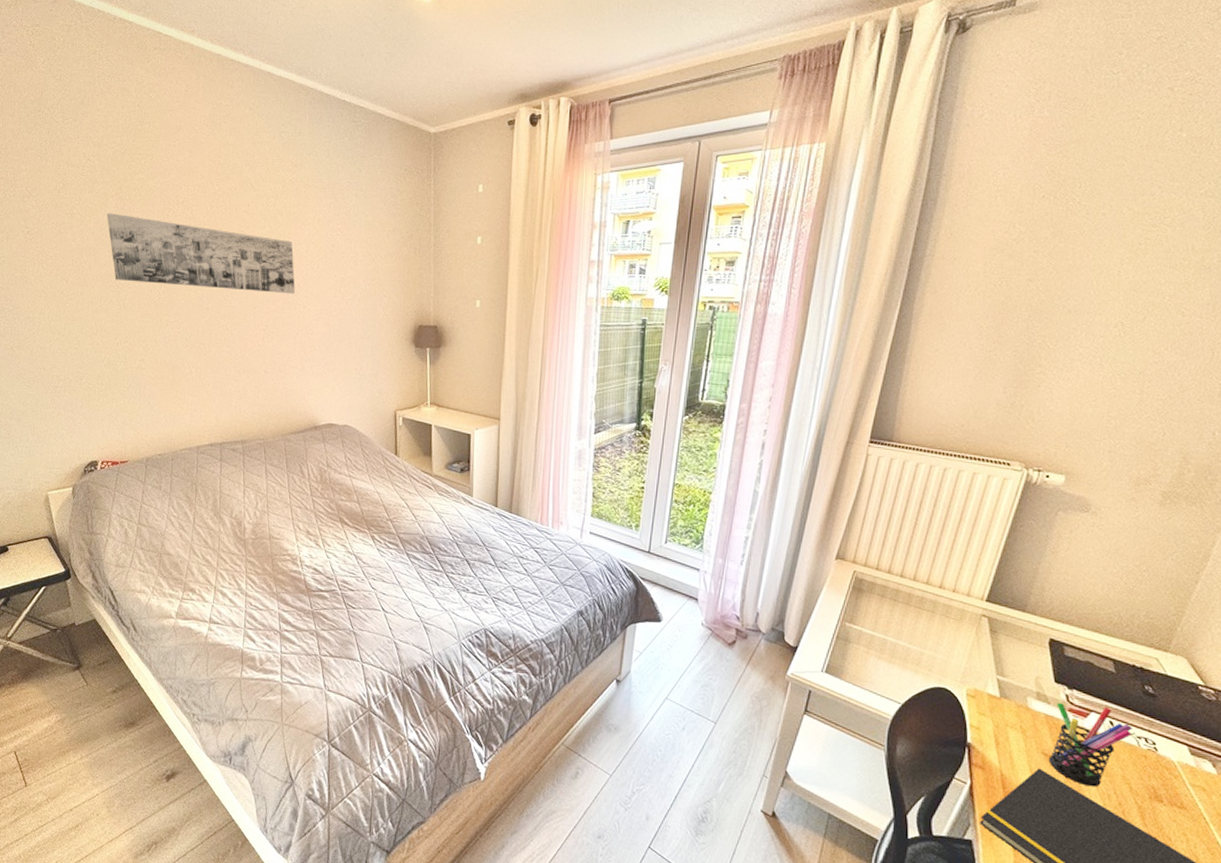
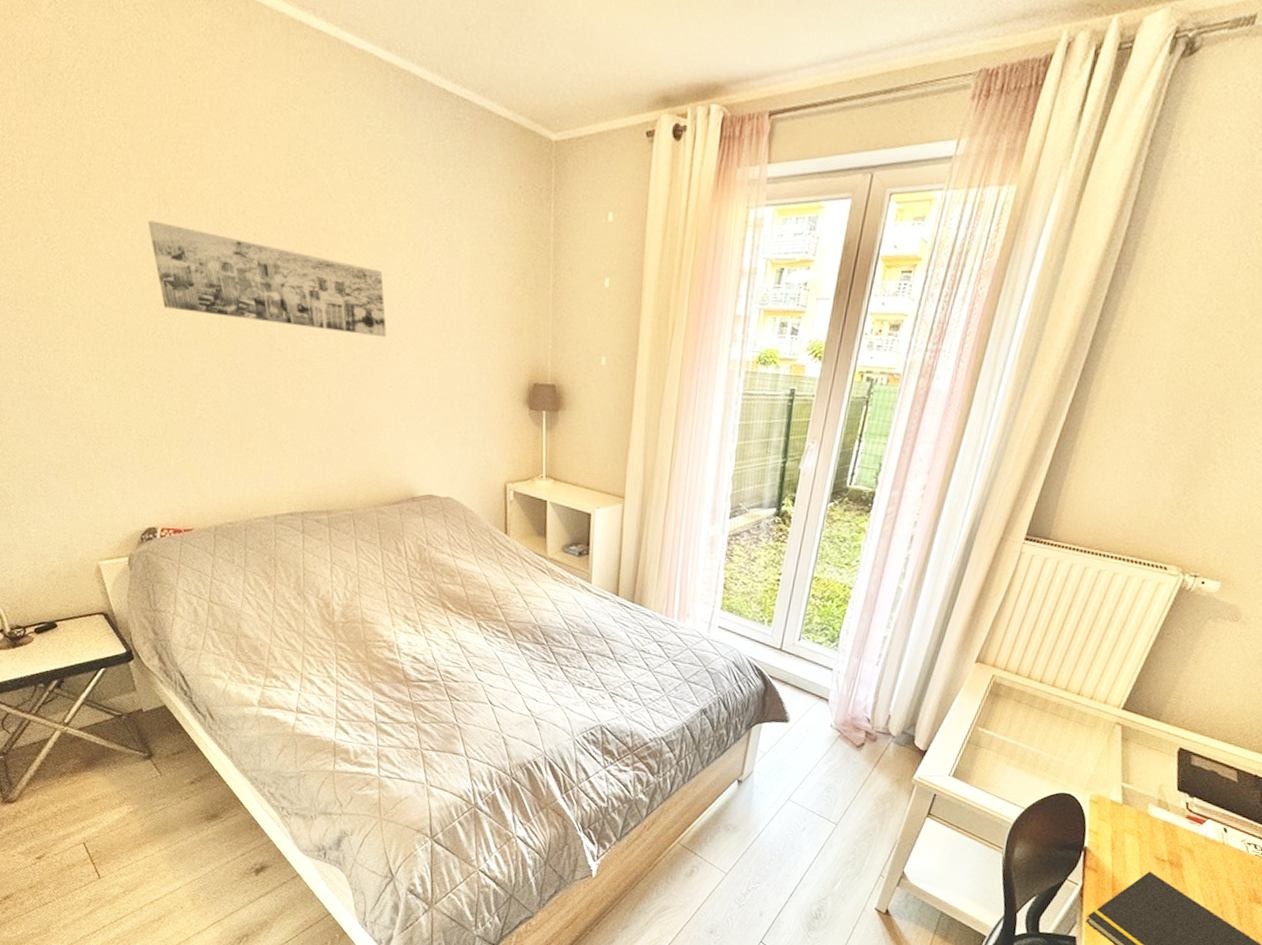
pen holder: present [1048,702,1133,787] -> none [1159,809,1245,889]

